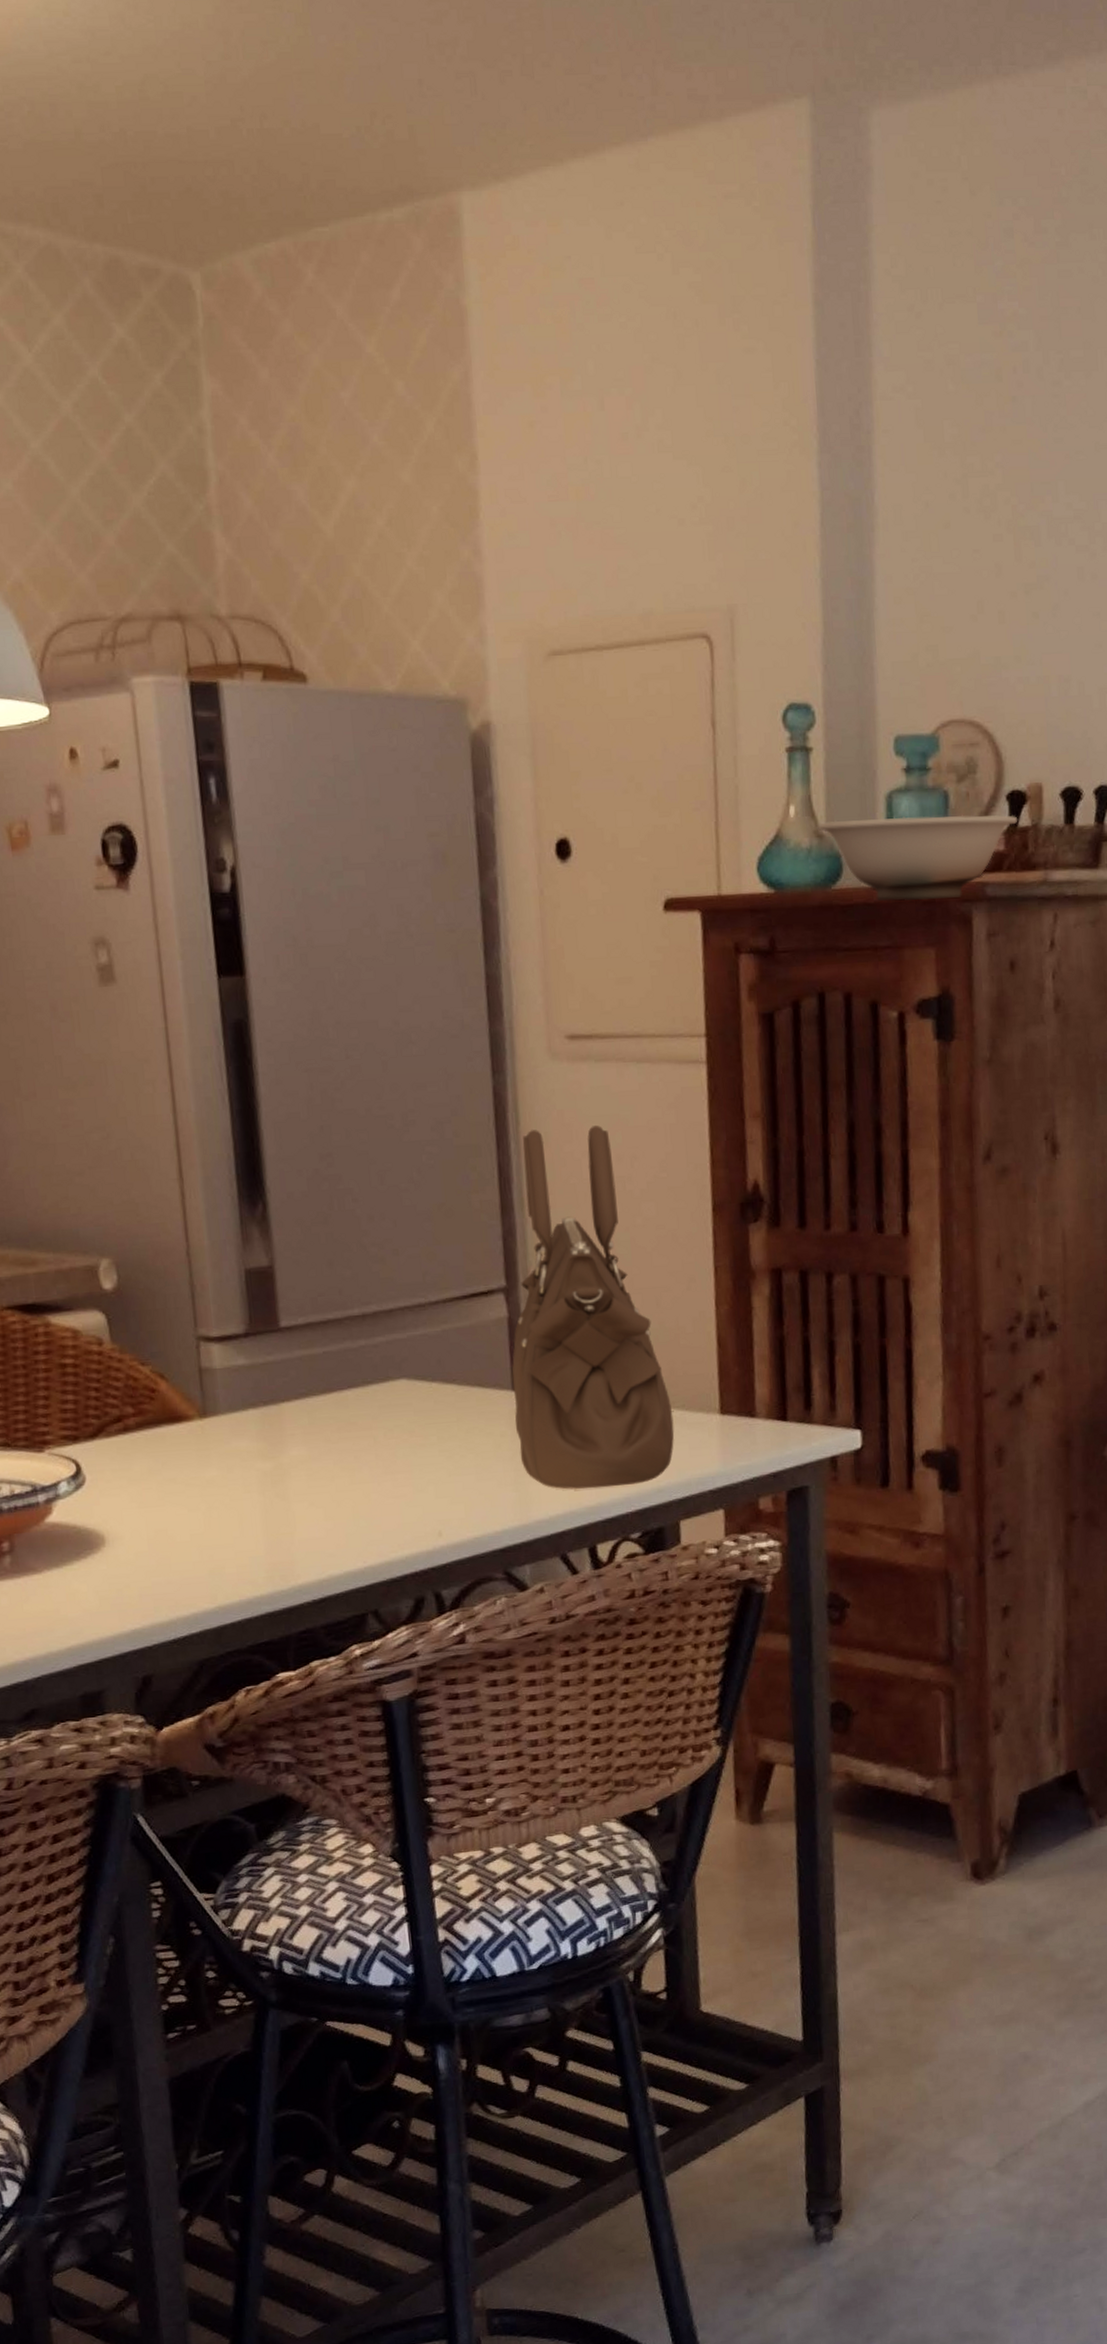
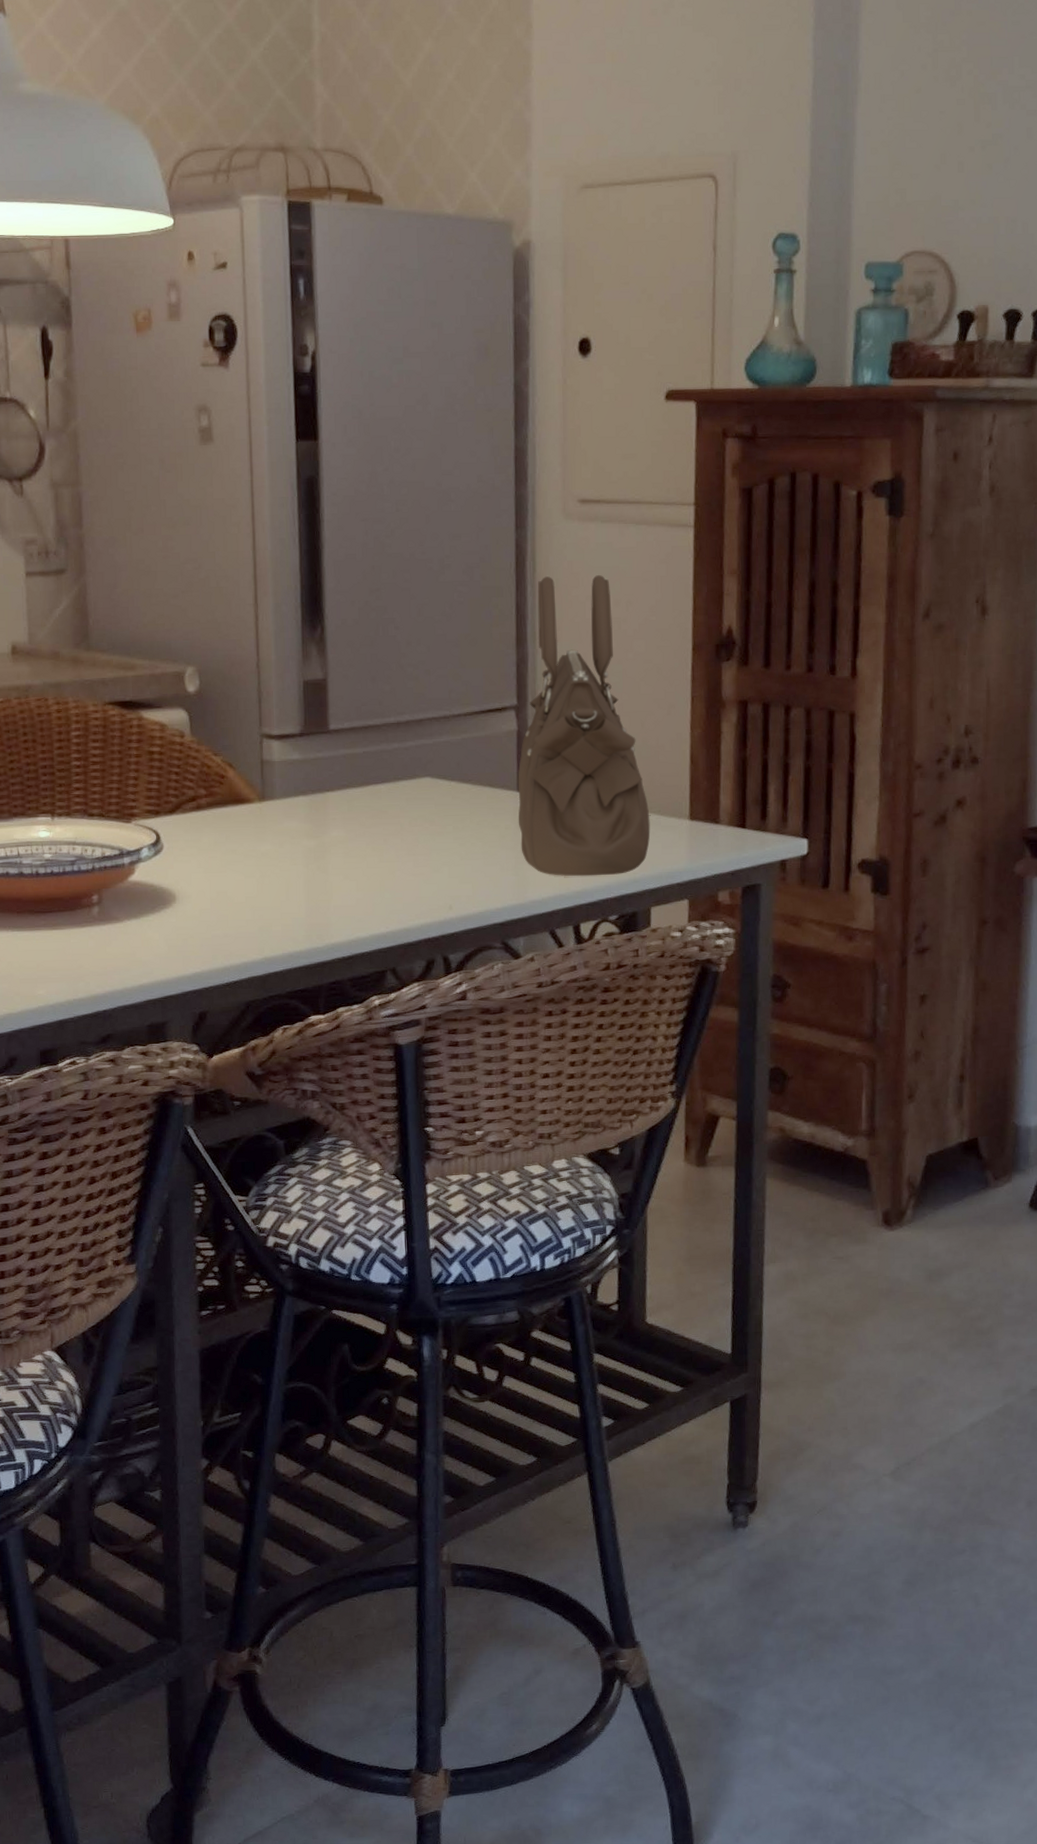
decorative bowl: present [818,815,1018,902] -> none [797,329,967,400]

